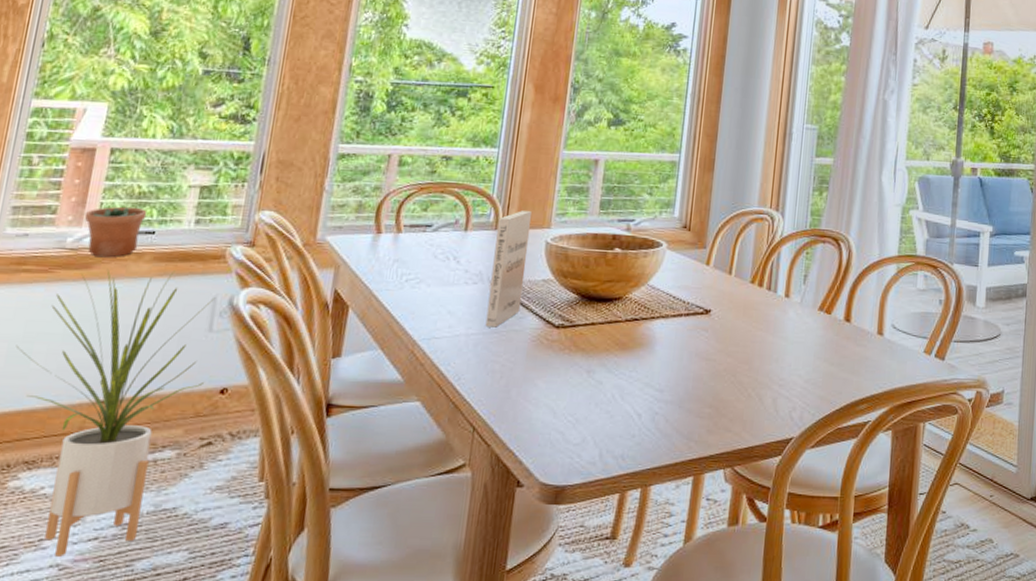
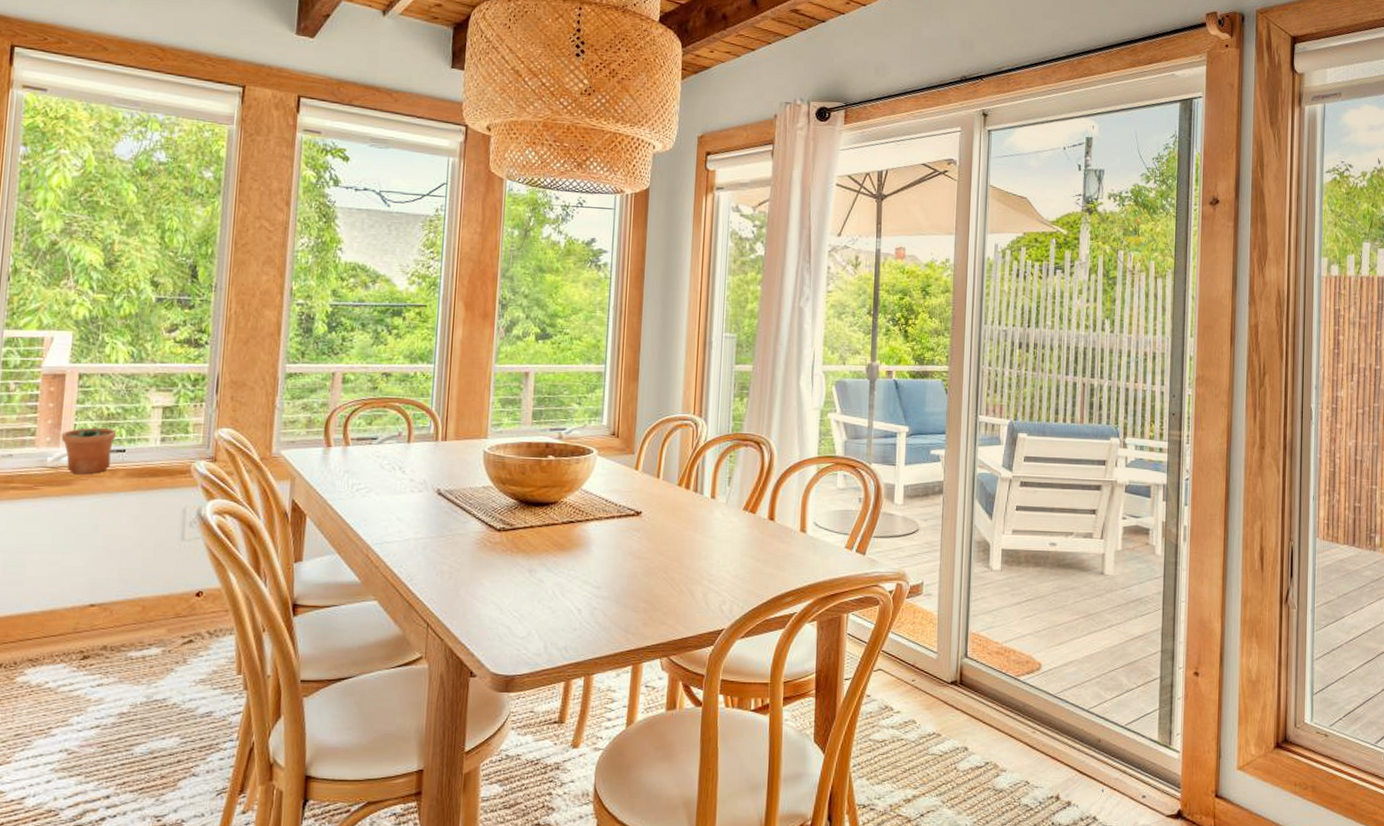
house plant: present [15,270,216,557] -> none [11,485,185,742]
book: present [485,211,533,328] -> none [432,422,470,532]

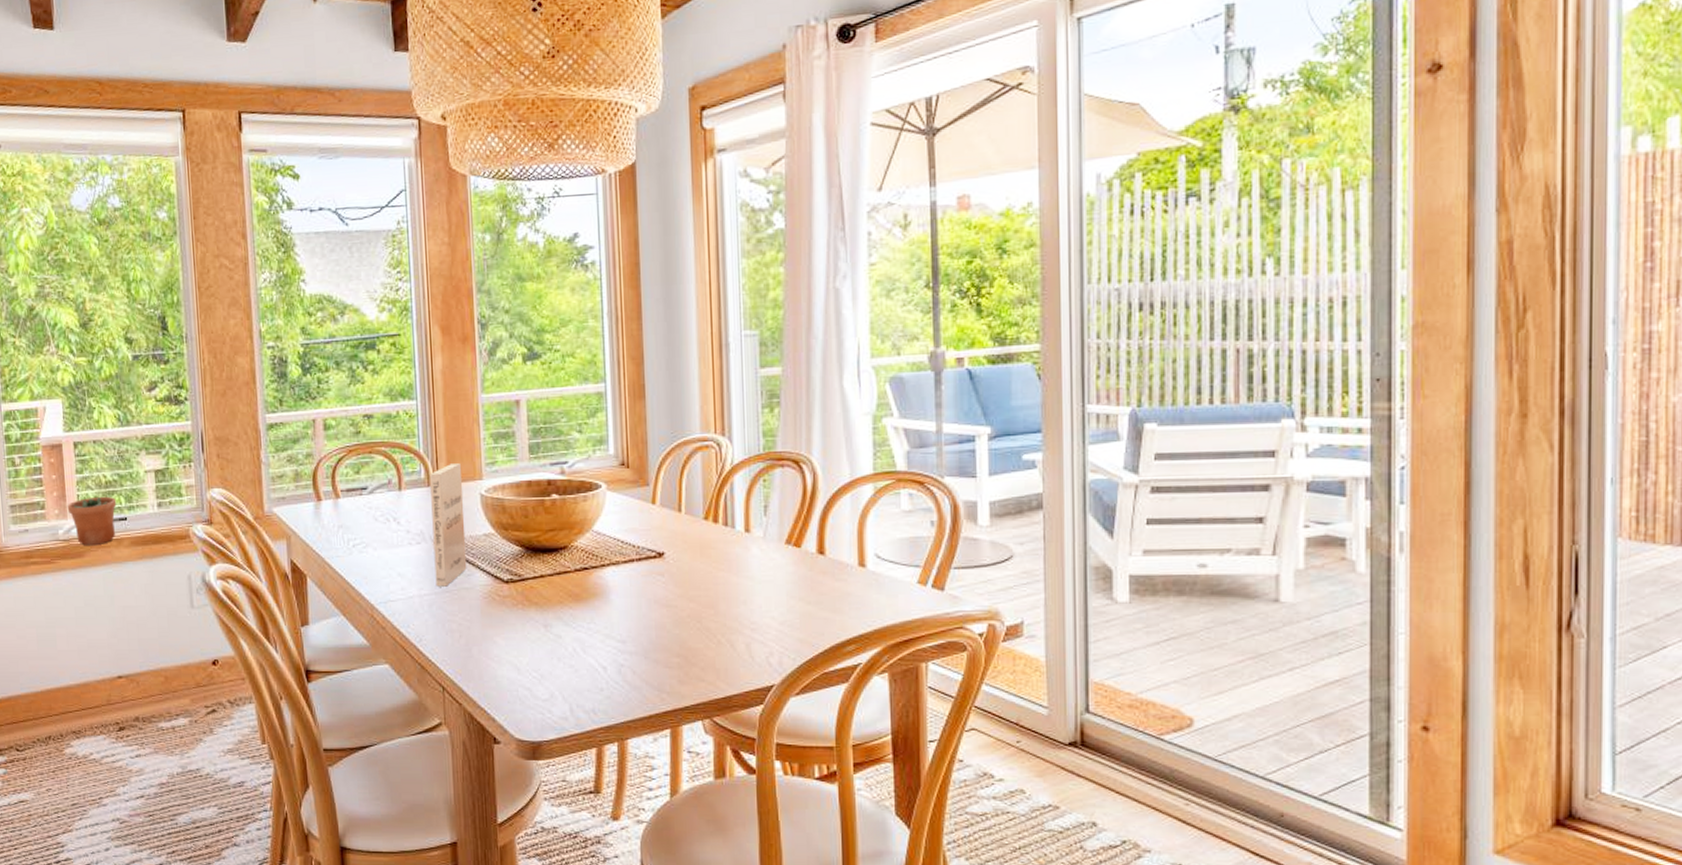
book: none [432,422,470,532] -> present [430,463,467,587]

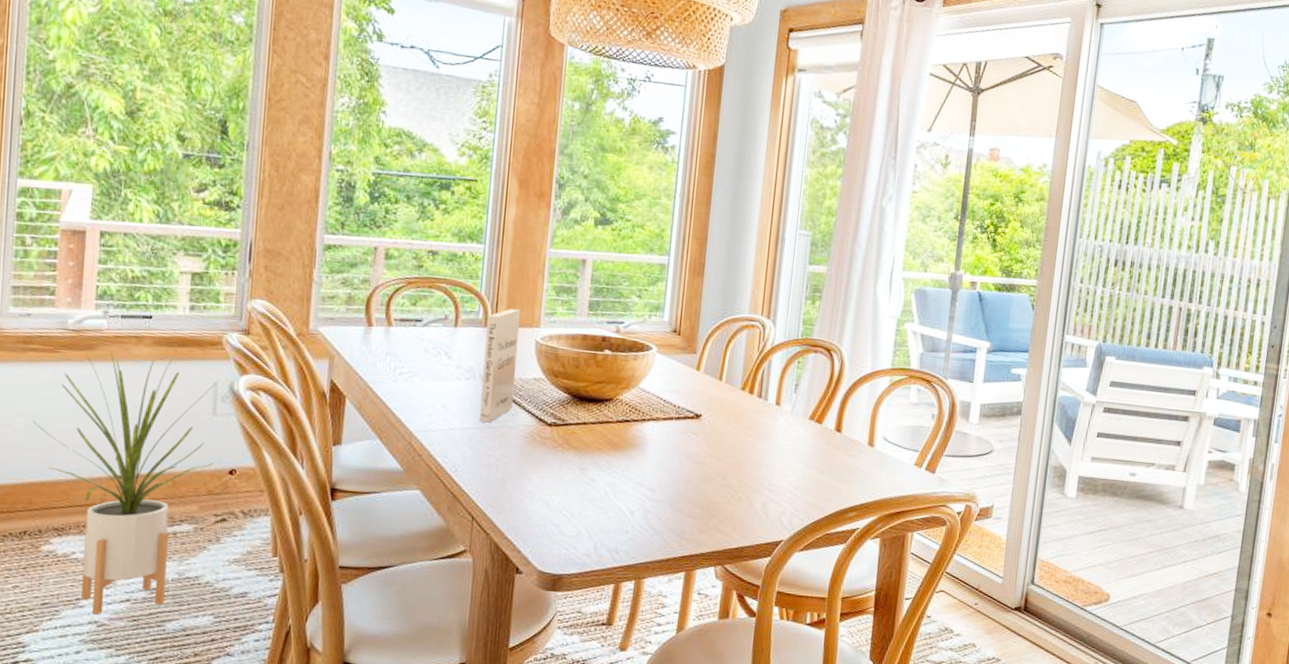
house plant: none [42,553,197,812] -> present [32,352,217,615]
planter: present [67,496,117,546] -> none [82,290,142,340]

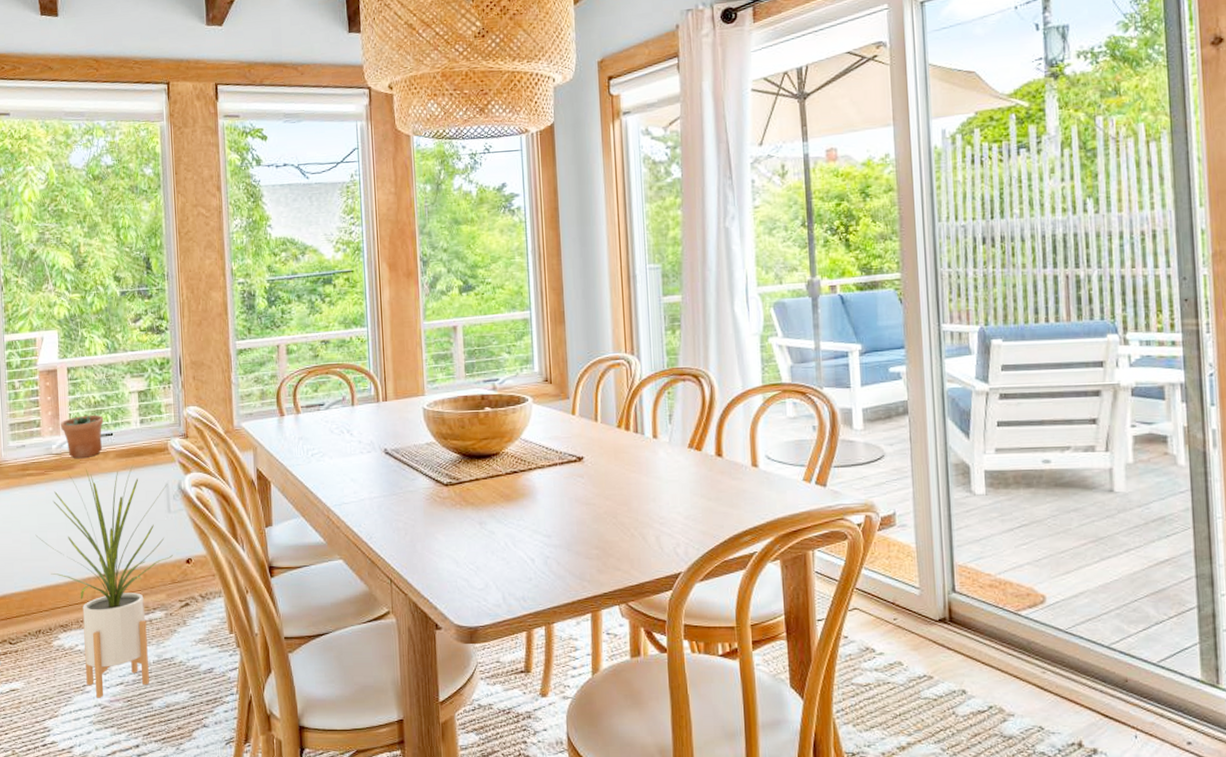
planter: none [82,290,142,340] -> present [60,414,104,459]
book: present [479,309,521,423] -> none [379,382,412,490]

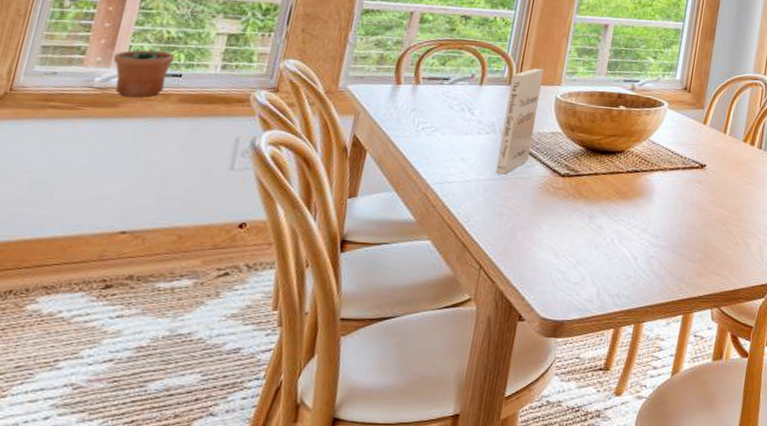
house plant: present [35,464,173,698] -> none [39,109,239,377]
book: none [379,382,412,490] -> present [495,68,545,175]

